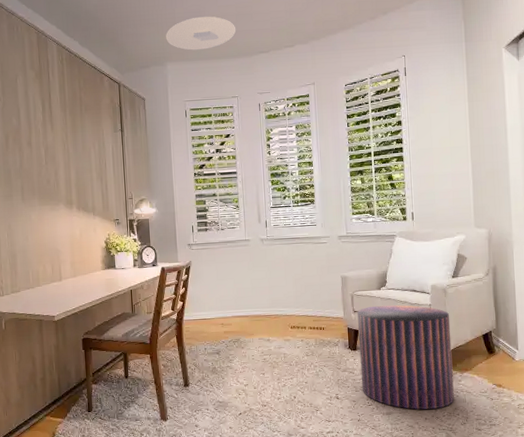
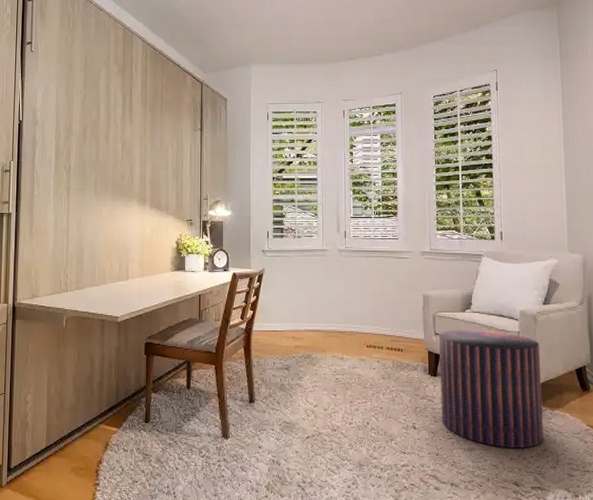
ceiling light: present [166,16,237,51] -> none [252,21,324,54]

